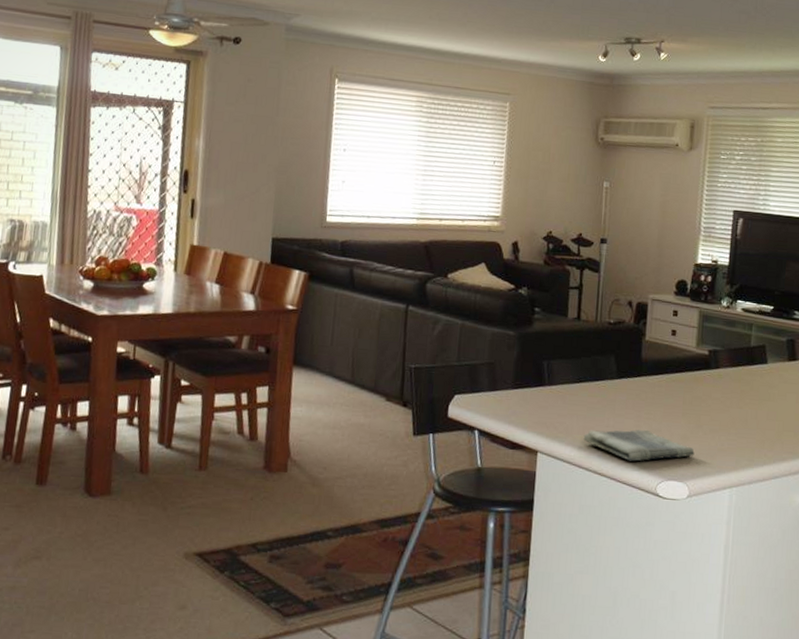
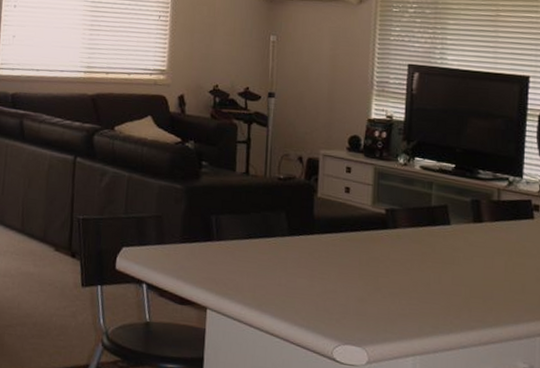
dish towel: present [583,429,695,462] -> none [254,288,373,323]

